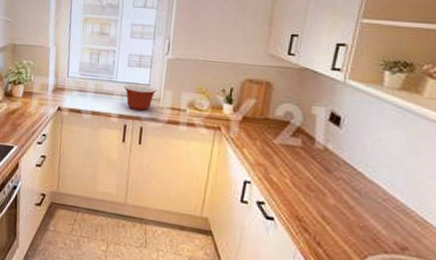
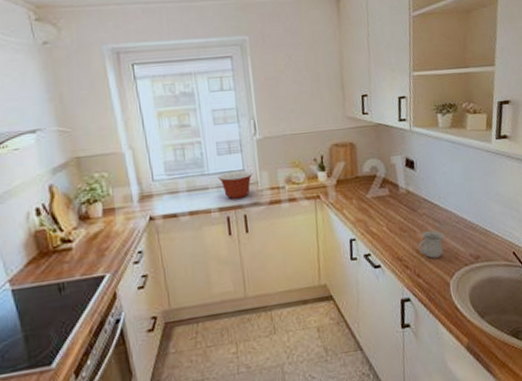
mug: none [326,197,363,233] -> present [418,230,444,258]

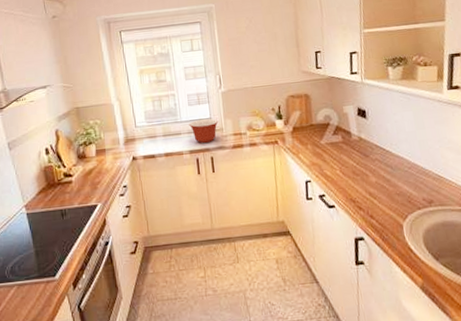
mug: present [418,230,444,258] -> none [371,174,397,201]

